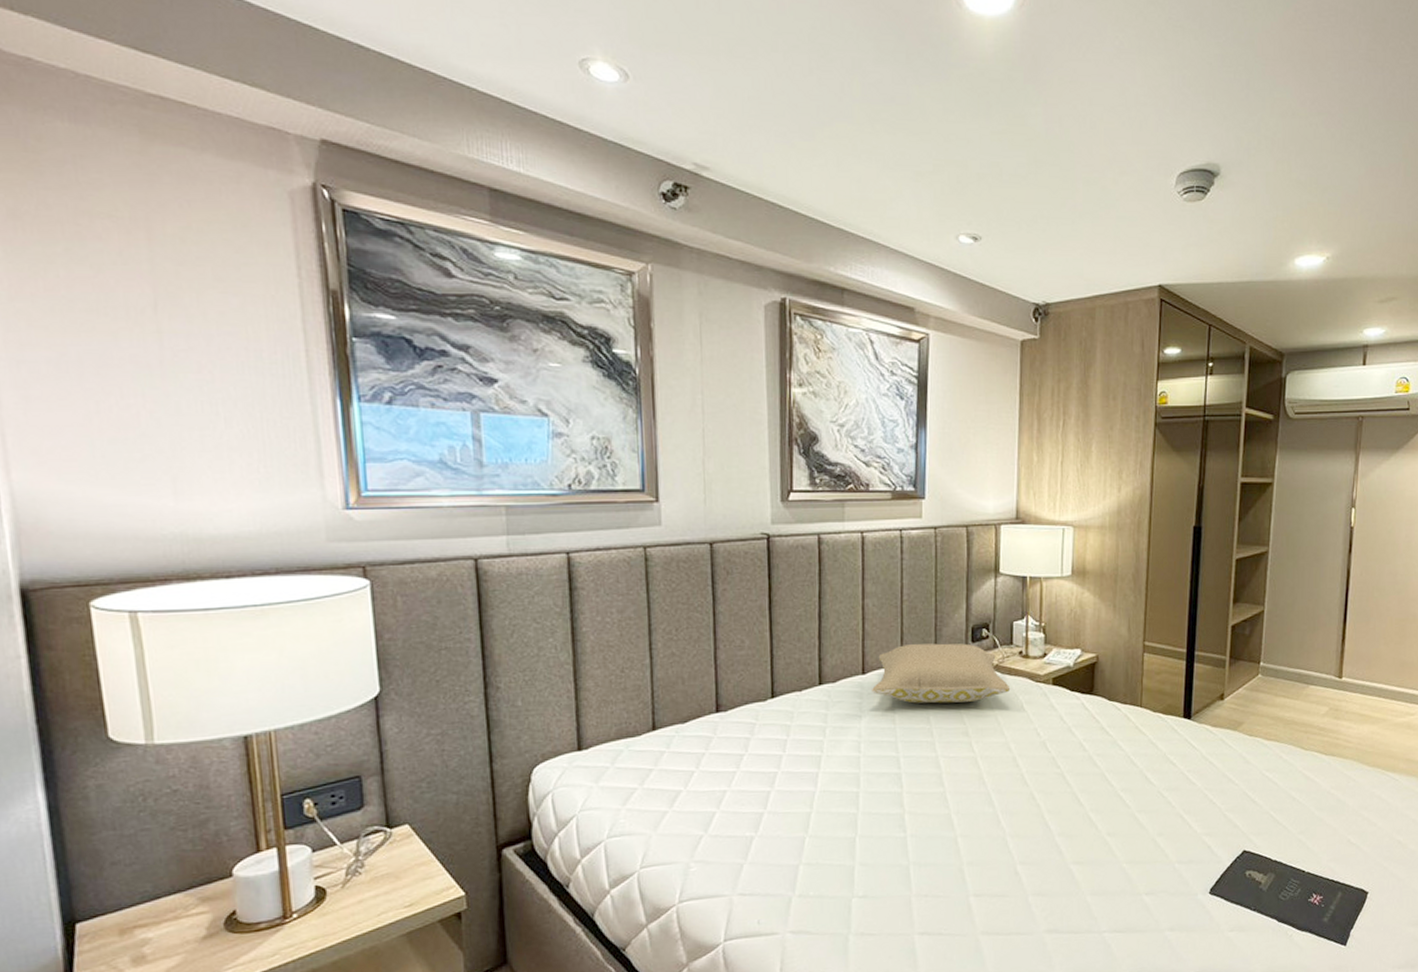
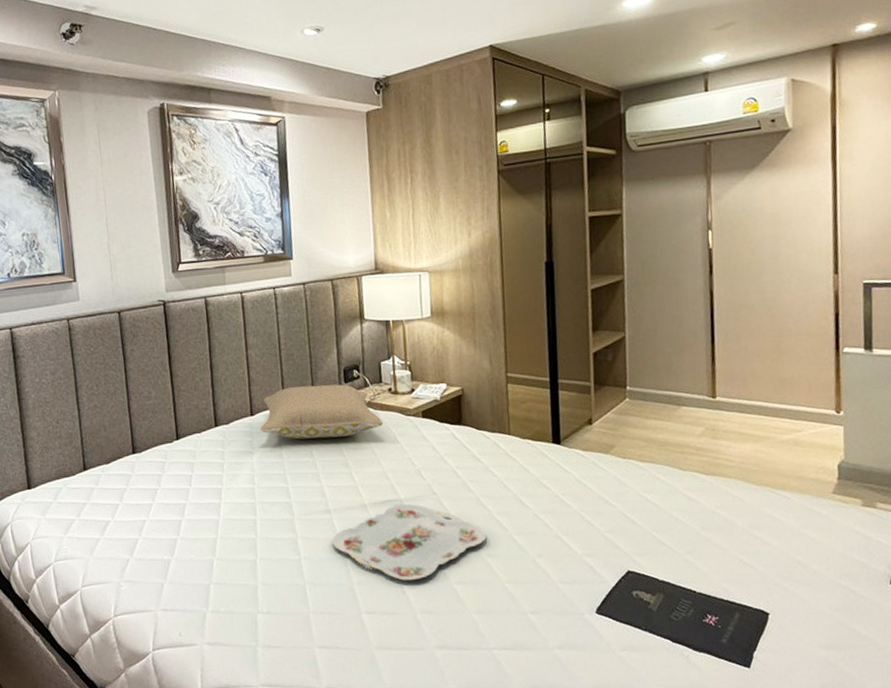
serving tray: none [943,777,1108,861] -> present [332,503,486,581]

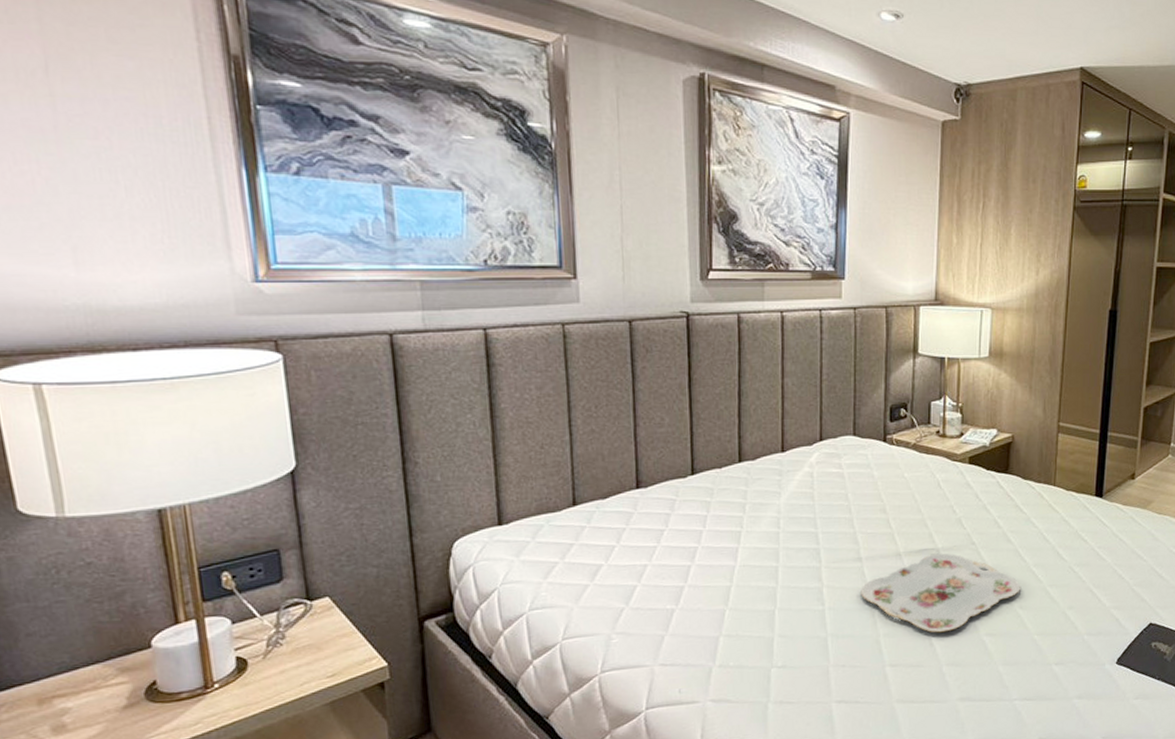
pillow: present [259,384,384,440] -> none [790,422,928,481]

